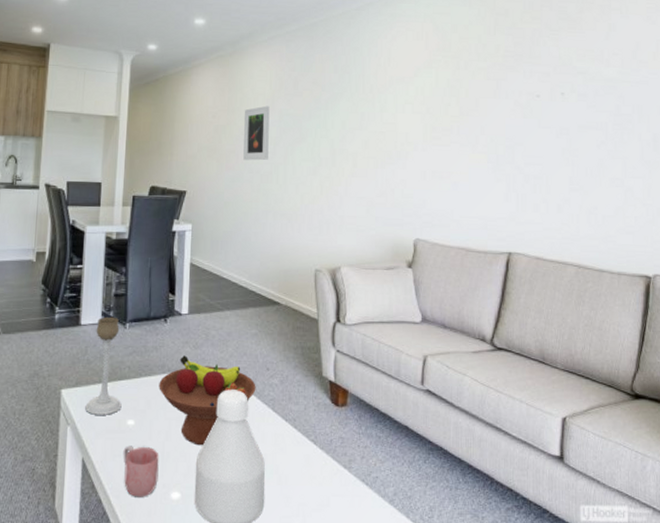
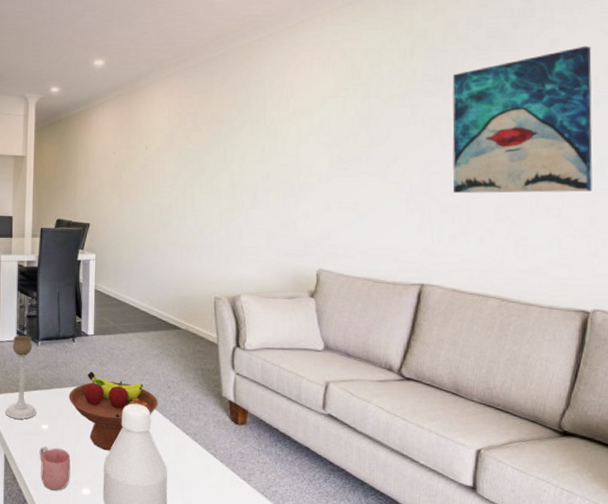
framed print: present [243,105,270,161] -> none [143,141,169,194]
wall art: none [531,32,648,165] -> present [452,46,593,194]

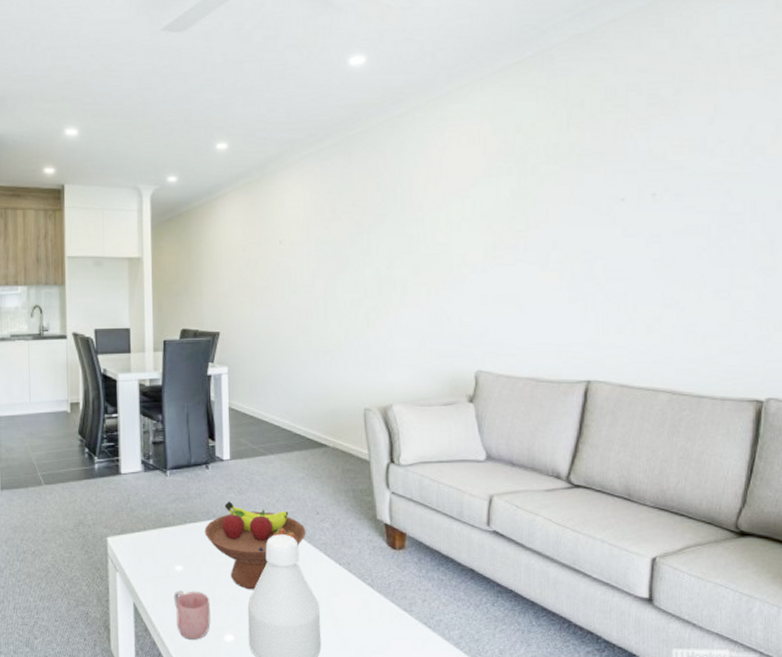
candle holder: present [5,335,37,419] -> none [132,465,169,561]
wall art: present [452,46,593,194] -> none [613,111,762,279]

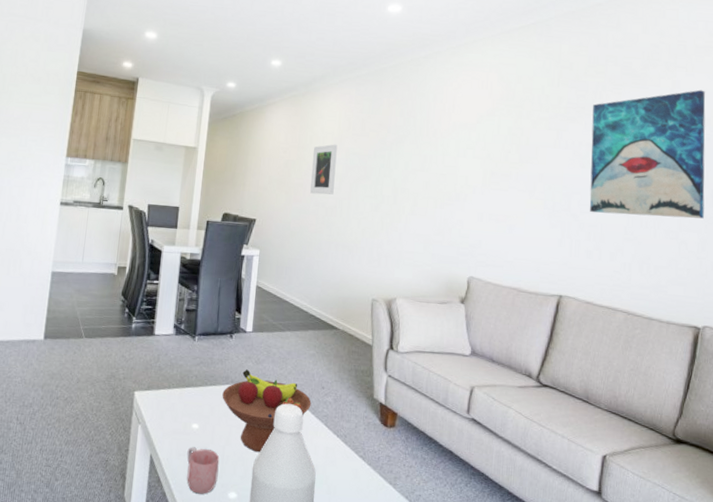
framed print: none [277,234,306,296] -> present [310,144,338,195]
wall art: none [613,111,762,279] -> present [589,89,706,219]

